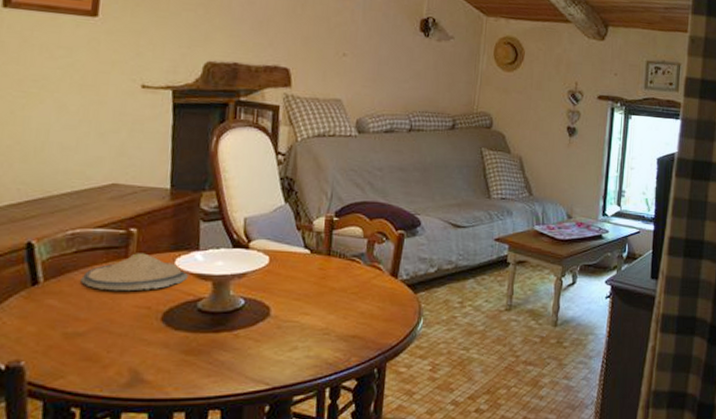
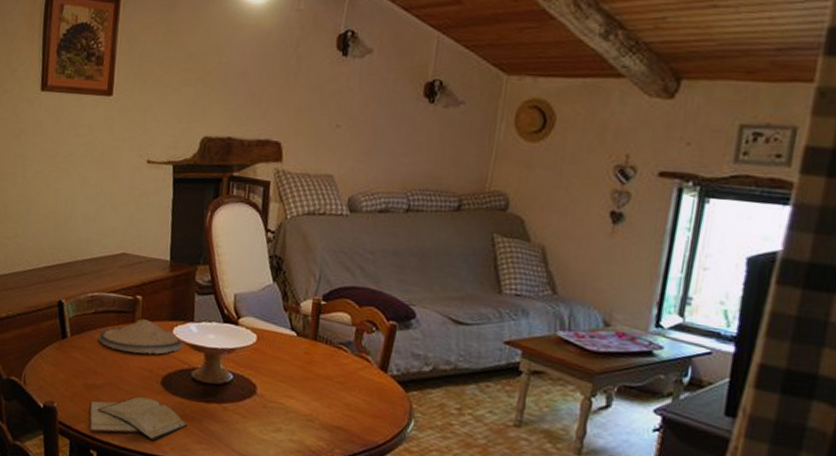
diary: none [70,338,194,387] -> present [89,396,188,441]

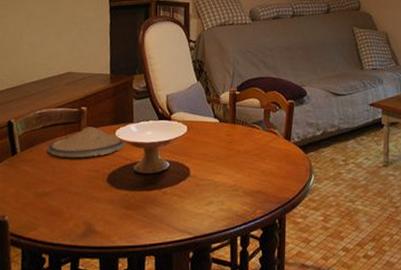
diary: present [89,396,188,441] -> none [40,196,133,237]

